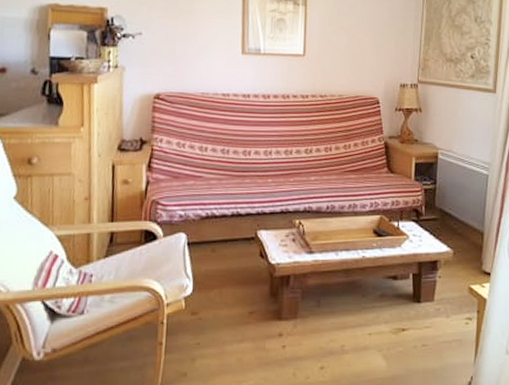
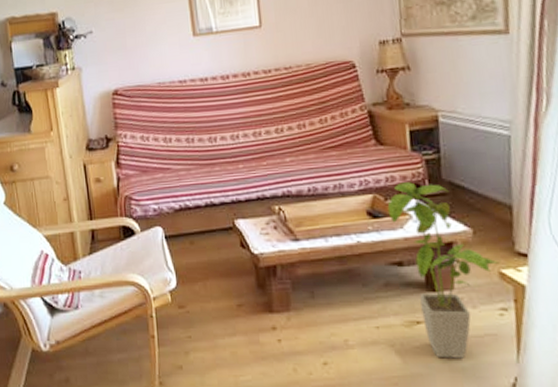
house plant: none [390,207,470,362] -> present [387,182,500,359]

